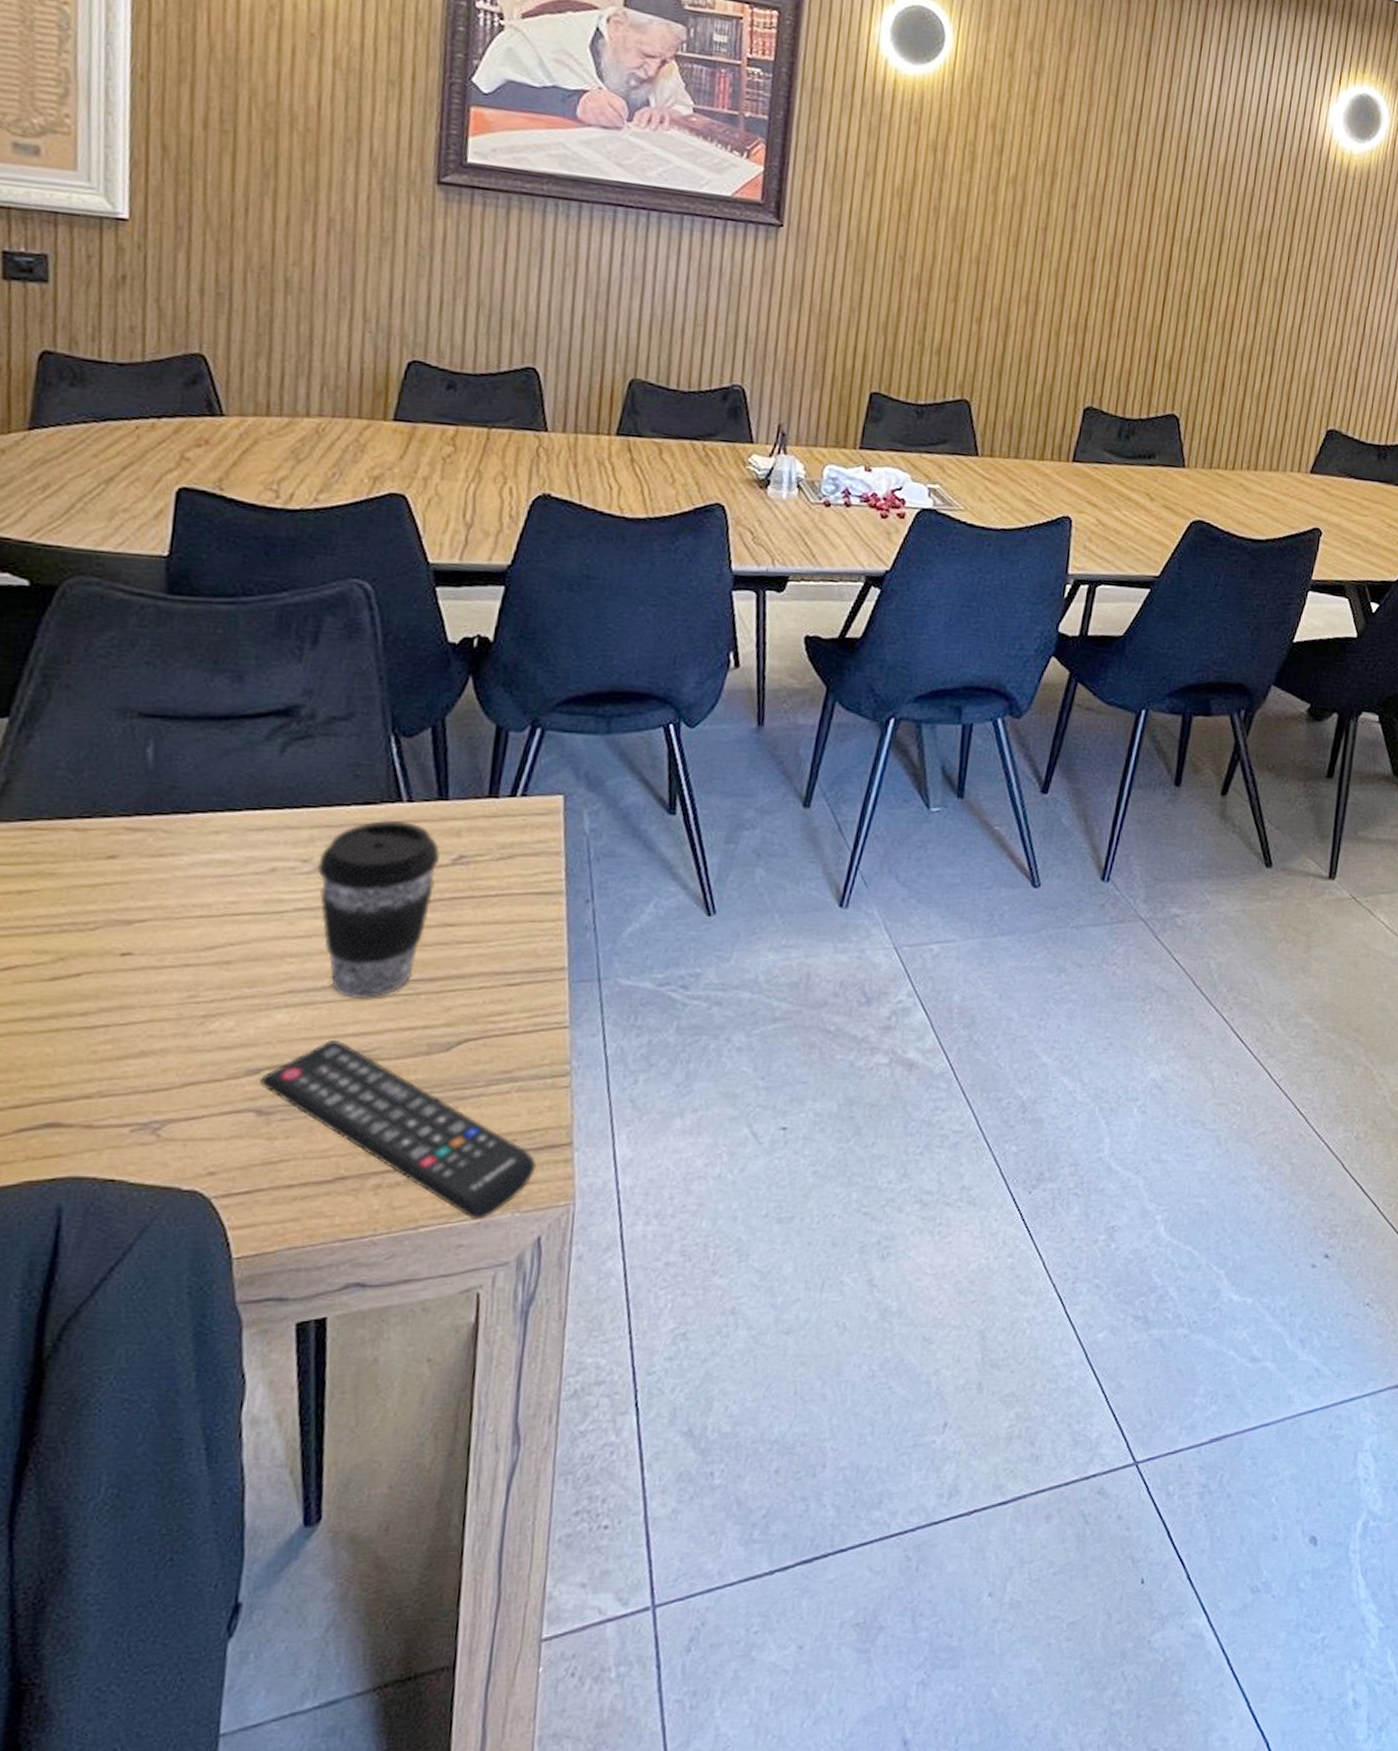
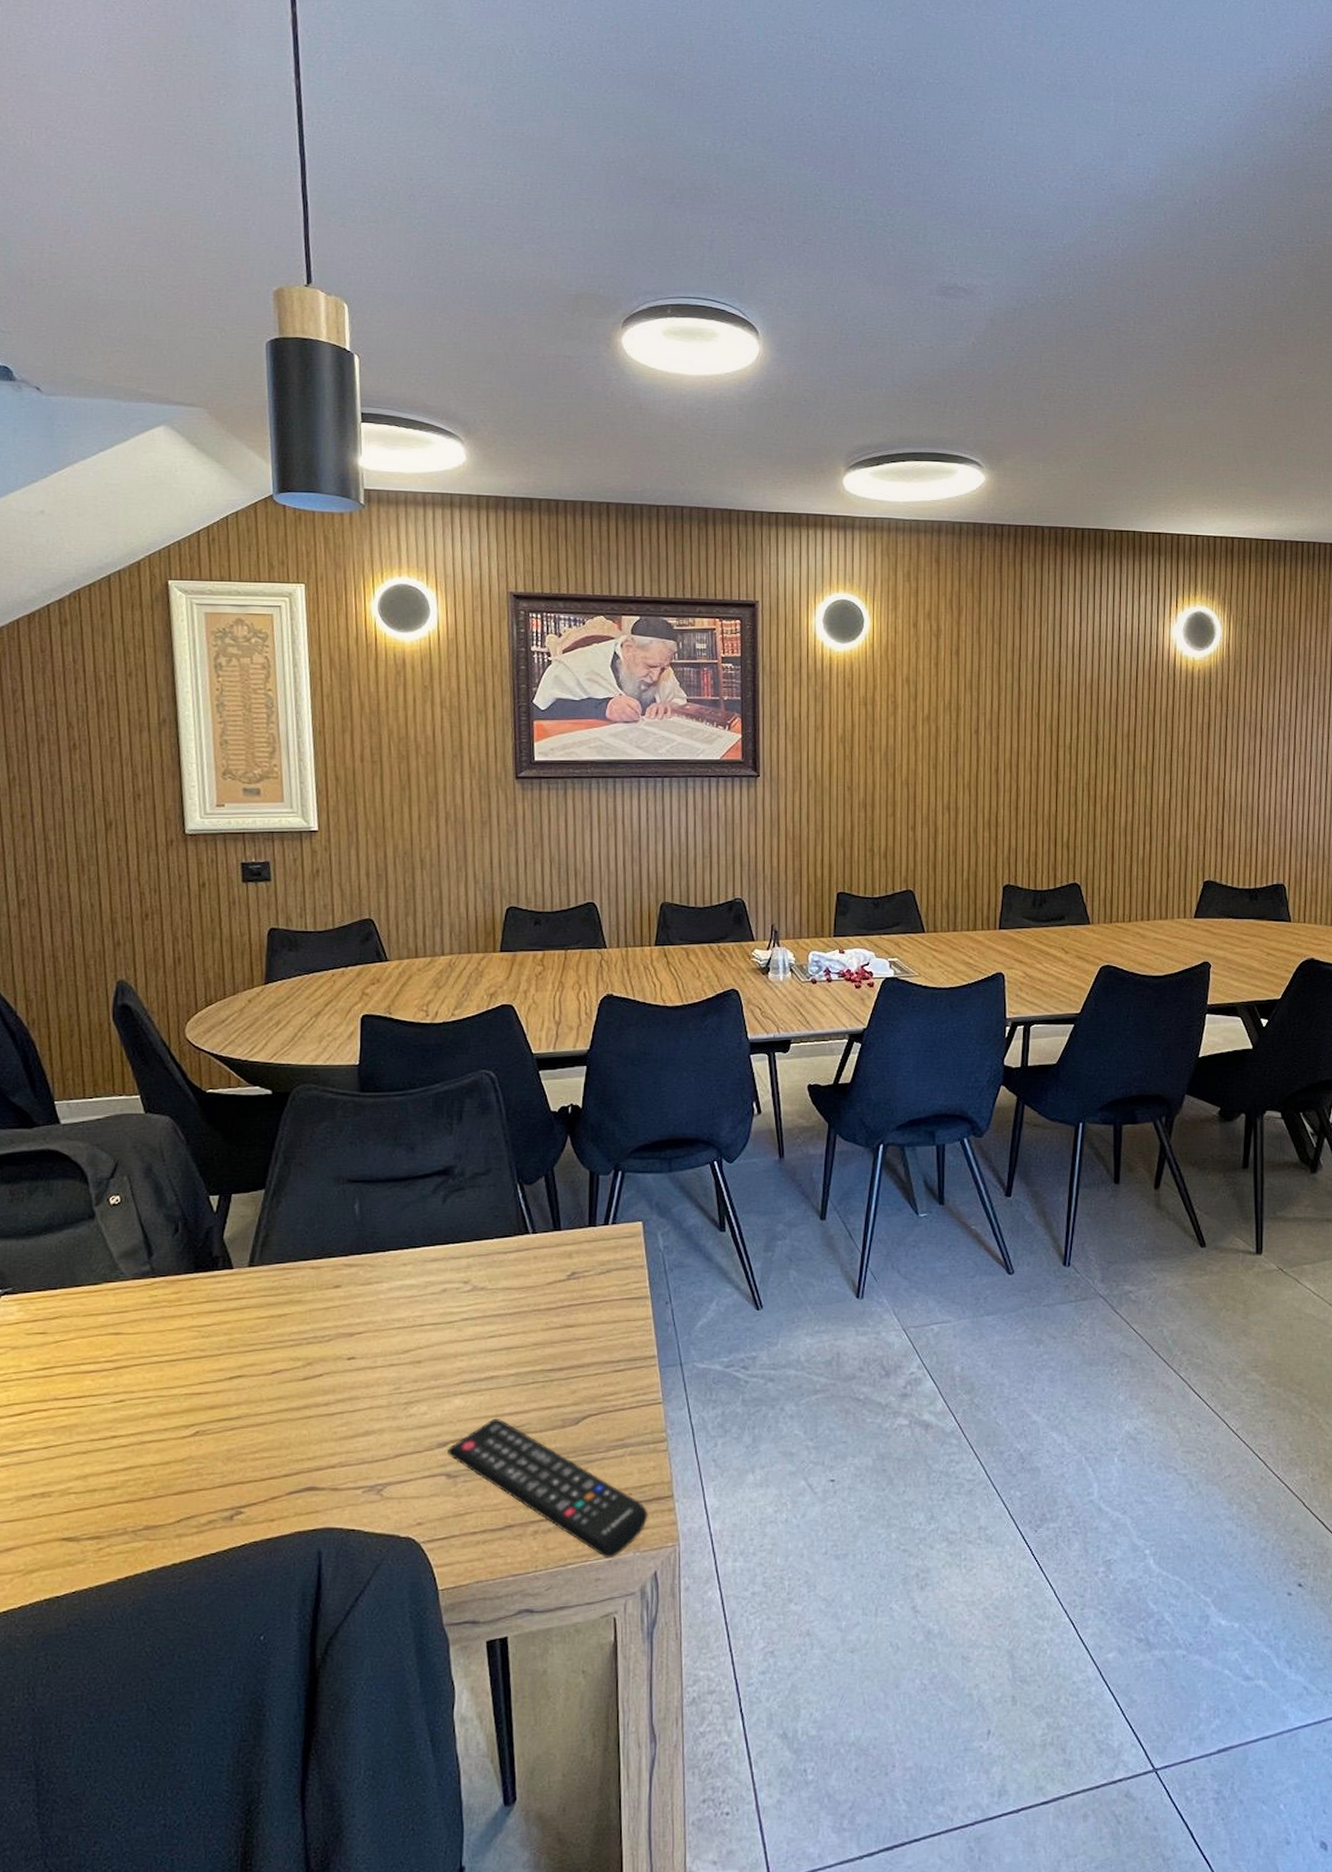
coffee cup: present [317,819,440,1000] -> none [475,1247,558,1387]

